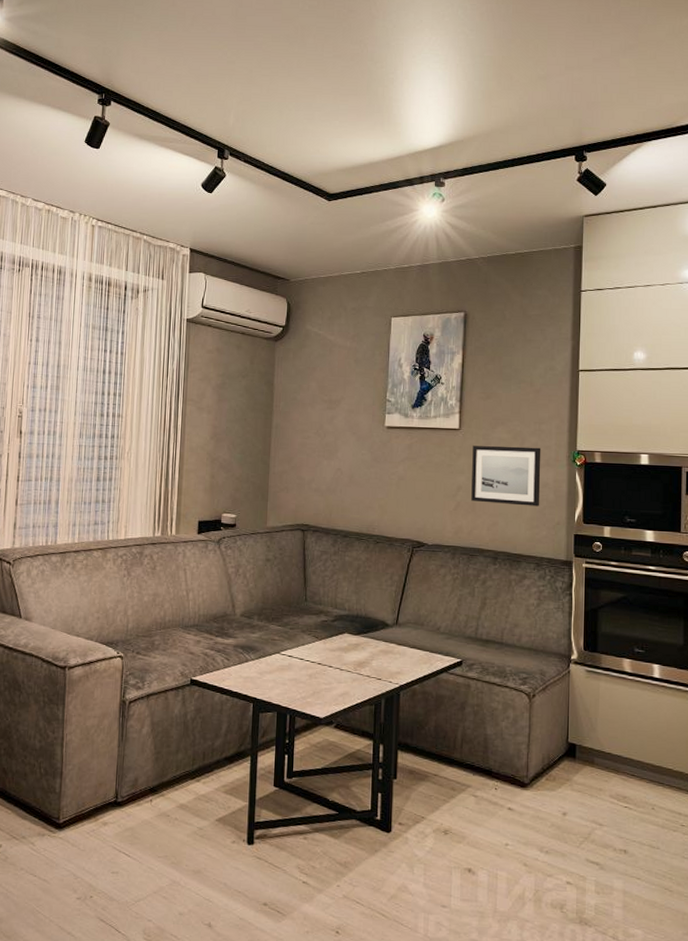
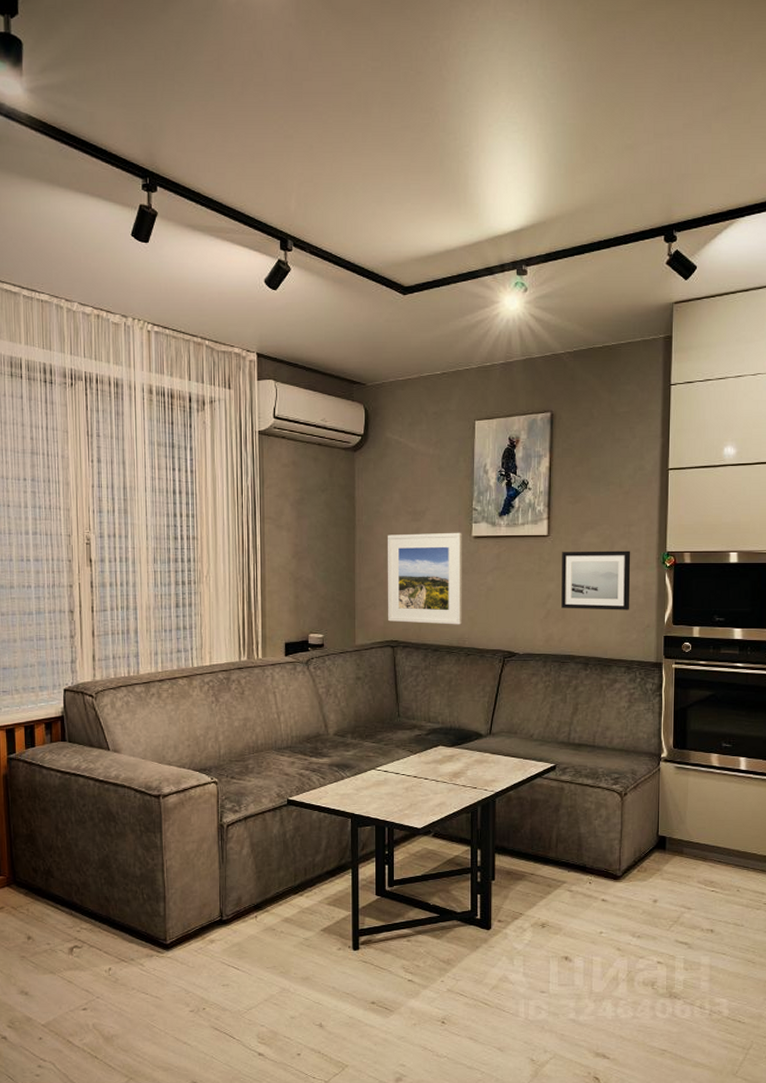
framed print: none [300,421,375,512] -> present [388,532,462,625]

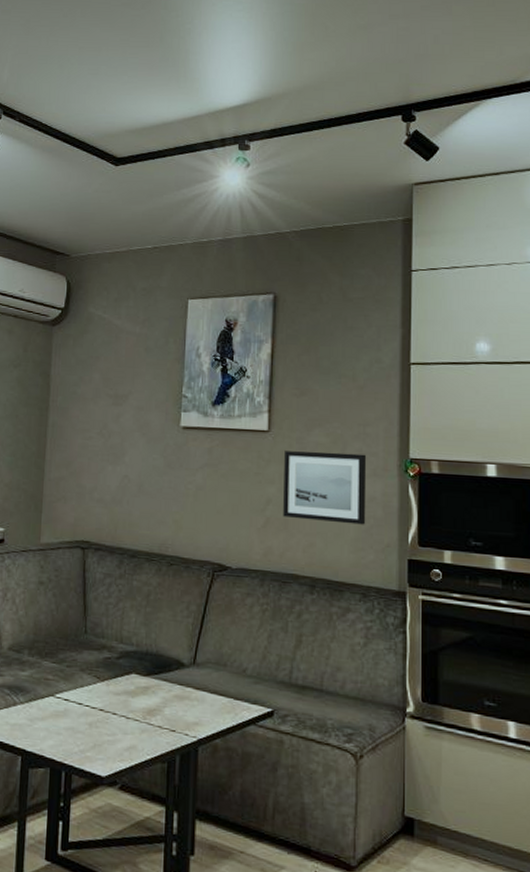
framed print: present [388,532,462,625] -> none [79,419,169,528]

